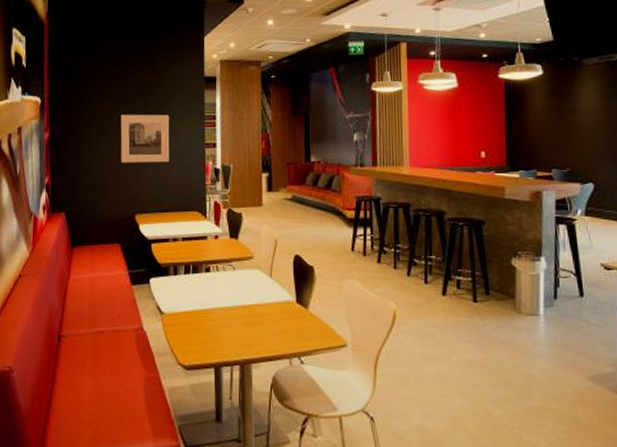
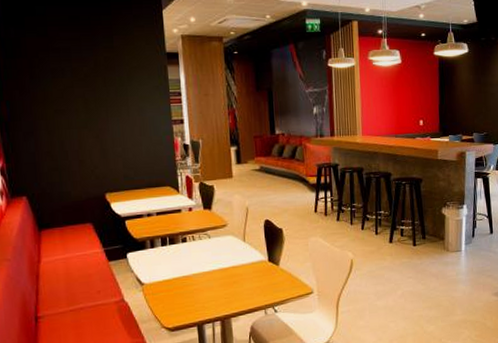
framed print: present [120,114,170,163] -> none [78,91,137,143]

